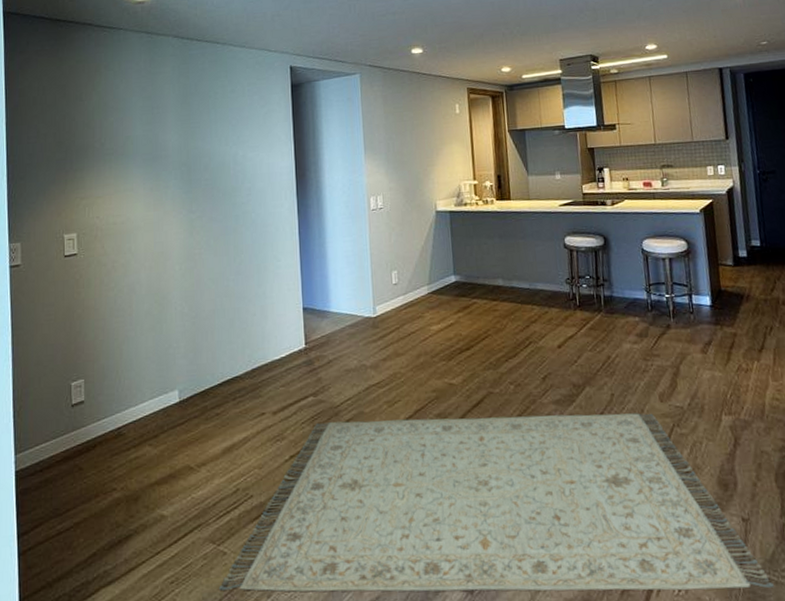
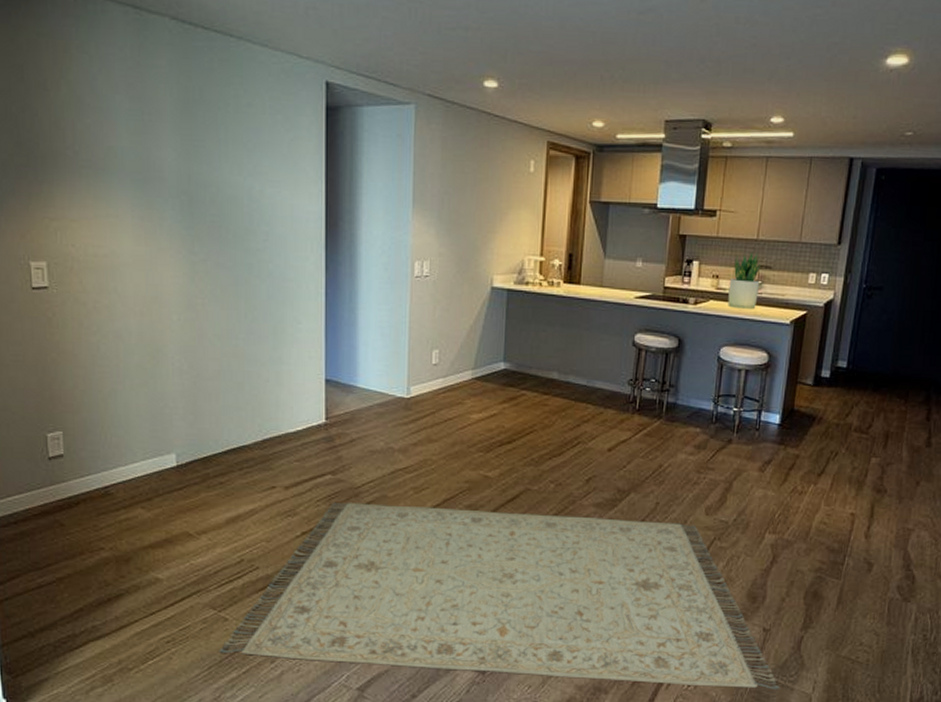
planter: none [638,155,667,205] -> present [728,252,762,310]

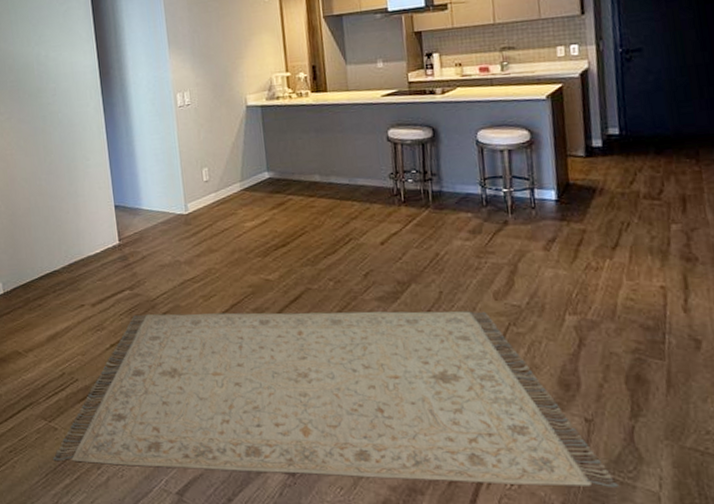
planter: present [728,252,762,310] -> none [473,36,507,93]

